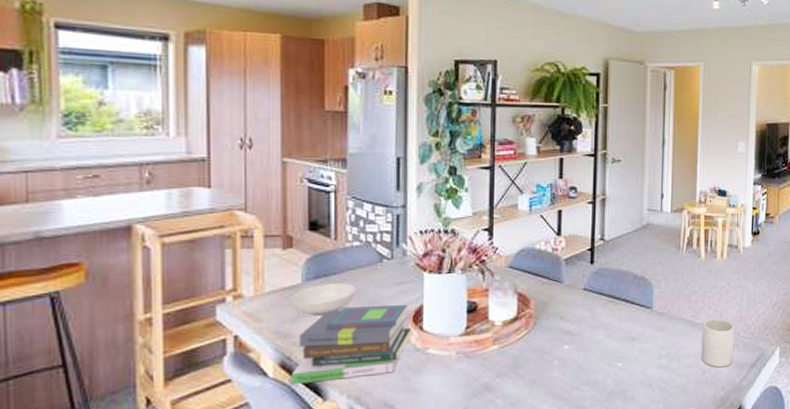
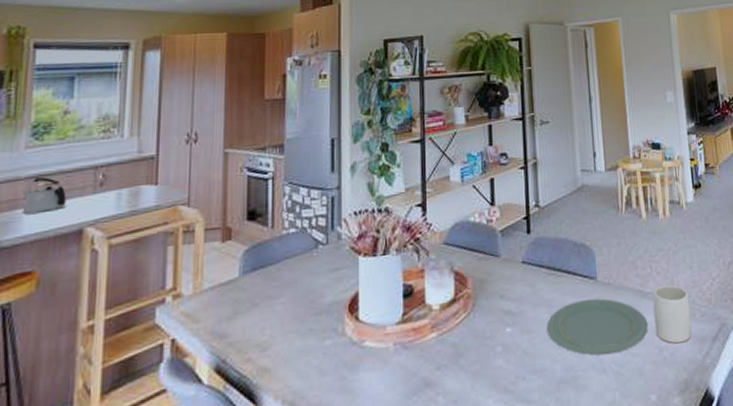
kettle: none [58,170,110,207] -> present [22,177,67,215]
bowl: present [290,283,357,316] -> none [227,273,293,312]
books: present [290,304,413,385] -> none [225,292,348,392]
plate: none [602,325,695,374] -> present [547,298,648,356]

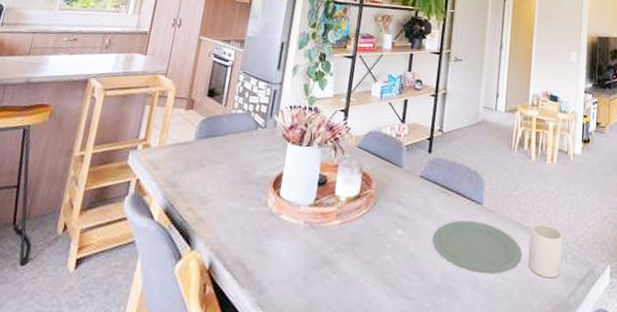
kettle: present [22,177,67,215] -> none [48,34,81,62]

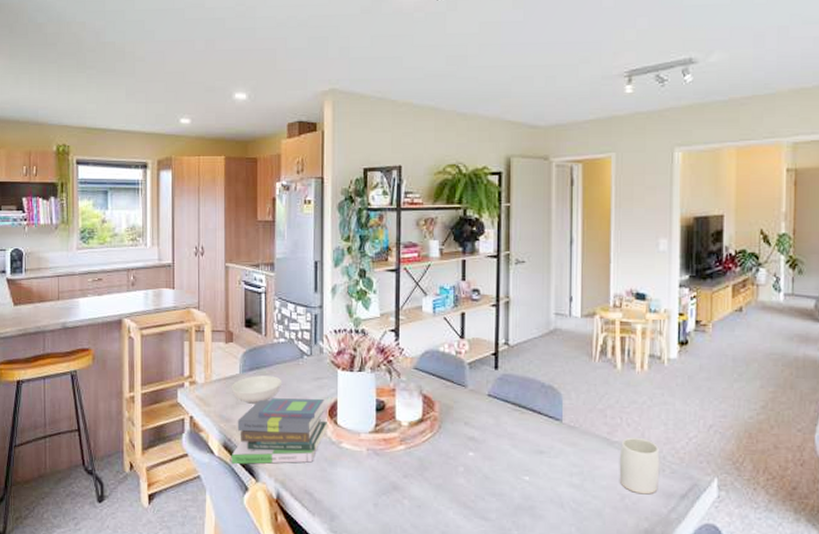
books: none [169,166,271,233] -> present [231,398,329,465]
bowl: none [183,143,234,171] -> present [231,375,283,404]
plate: present [432,220,522,274] -> none [508,438,612,493]

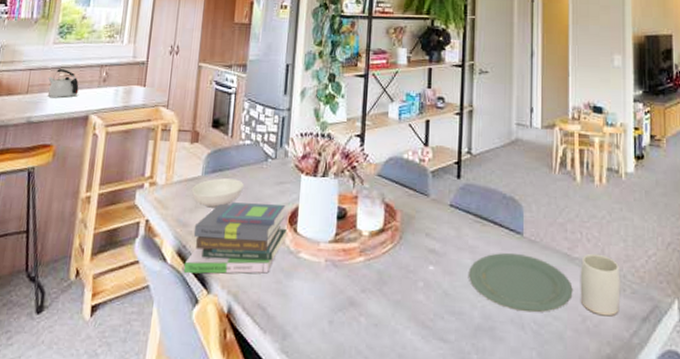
kettle: none [77,274,109,304] -> present [47,69,79,99]
plate: none [508,438,612,493] -> present [469,252,573,313]

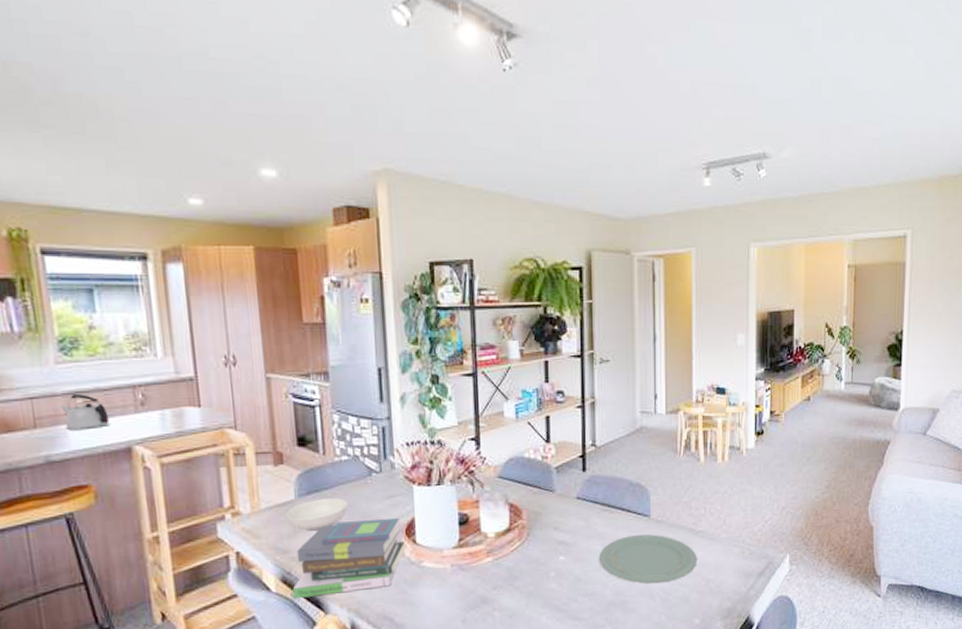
mug: present [580,253,621,317] -> none [704,524,740,577]

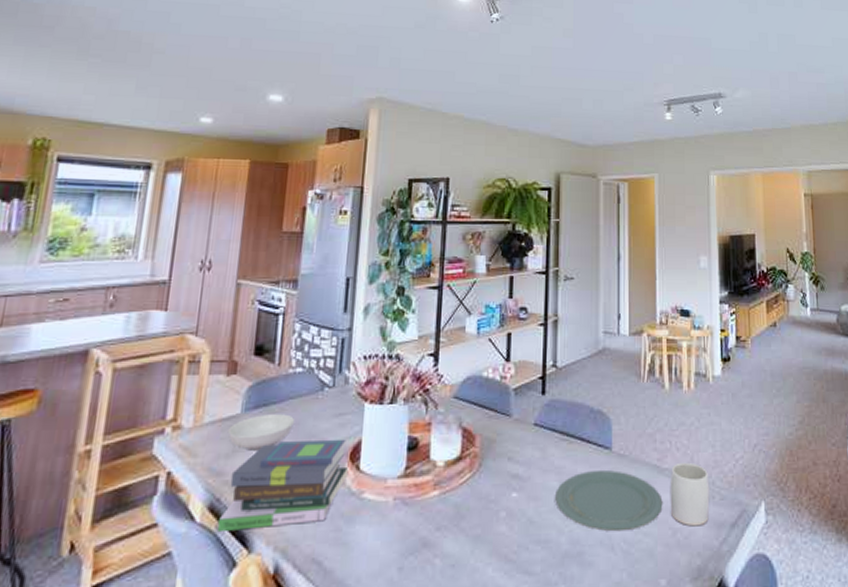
kettle: present [61,394,110,431] -> none [30,294,76,331]
mug: none [704,524,740,577] -> present [670,462,710,527]

